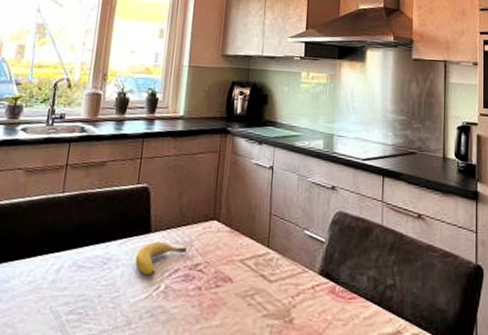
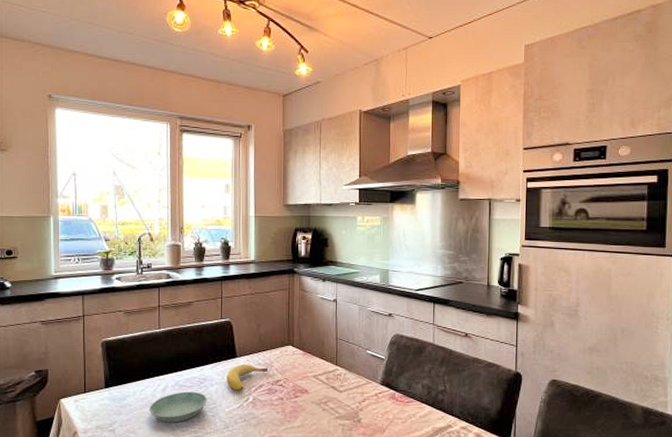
saucer: none [35,274,110,316] -> present [149,391,207,423]

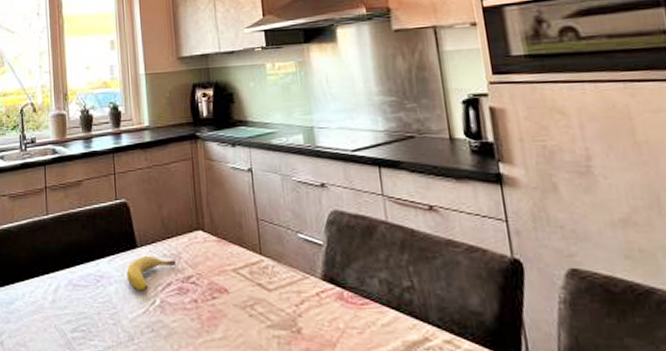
saucer: present [149,391,207,423] -> none [40,292,106,333]

